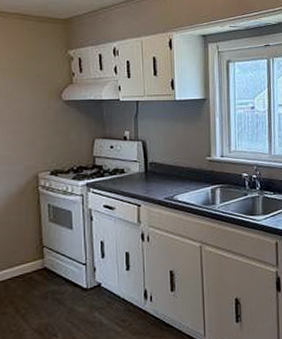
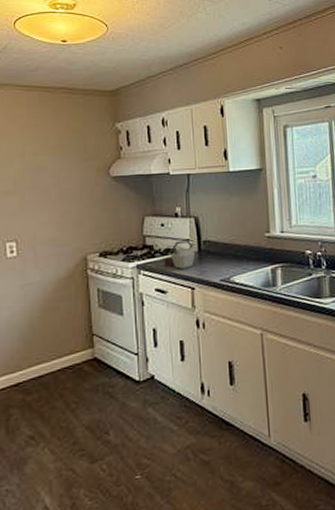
kettle: none [112,162,143,188] -> present [164,240,196,269]

